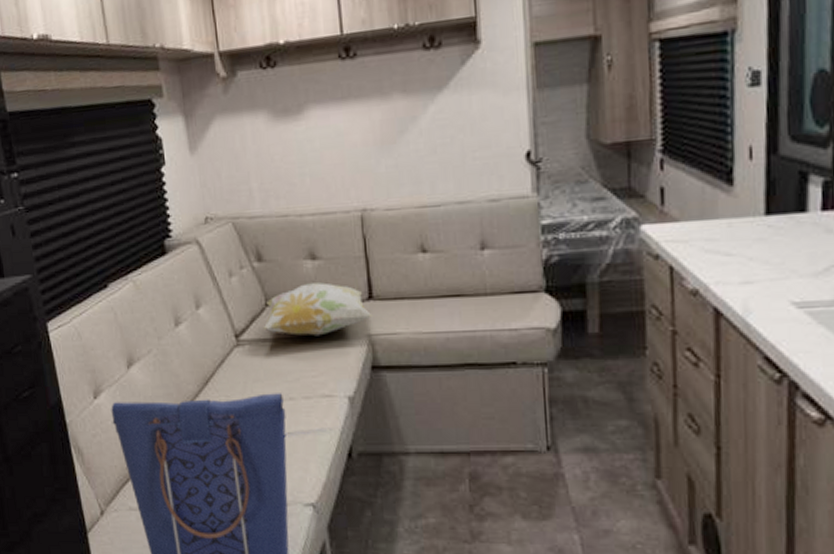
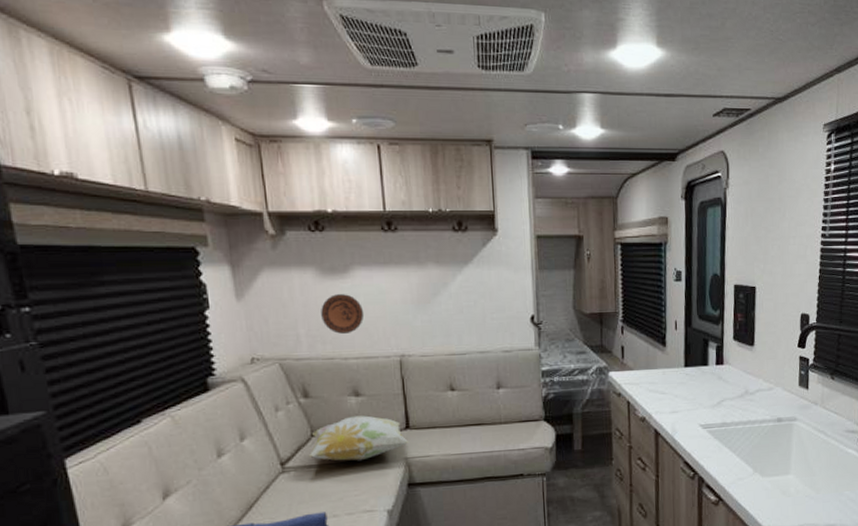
decorative plate: none [274,139,321,186] -> present [321,294,364,334]

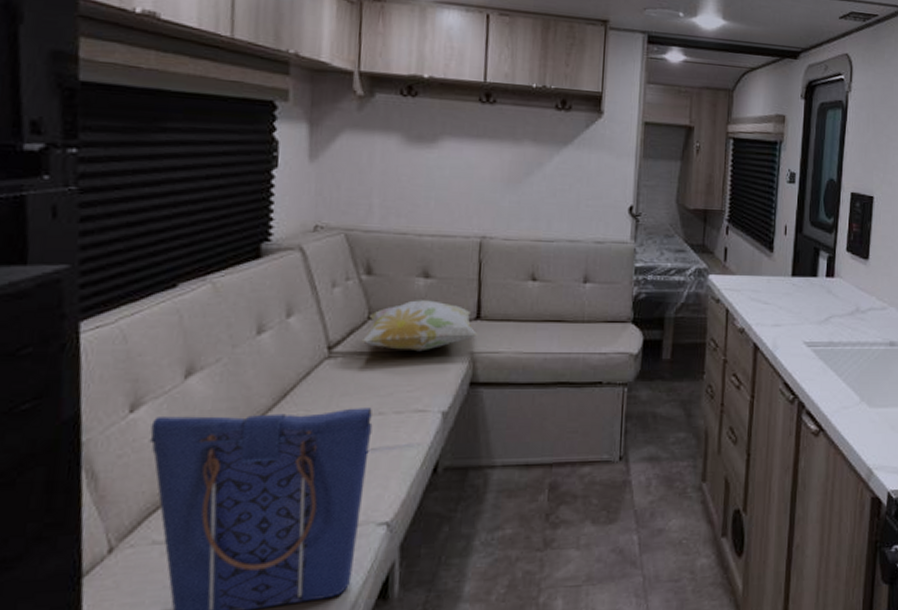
decorative plate: present [321,294,364,334] -> none [400,164,448,208]

